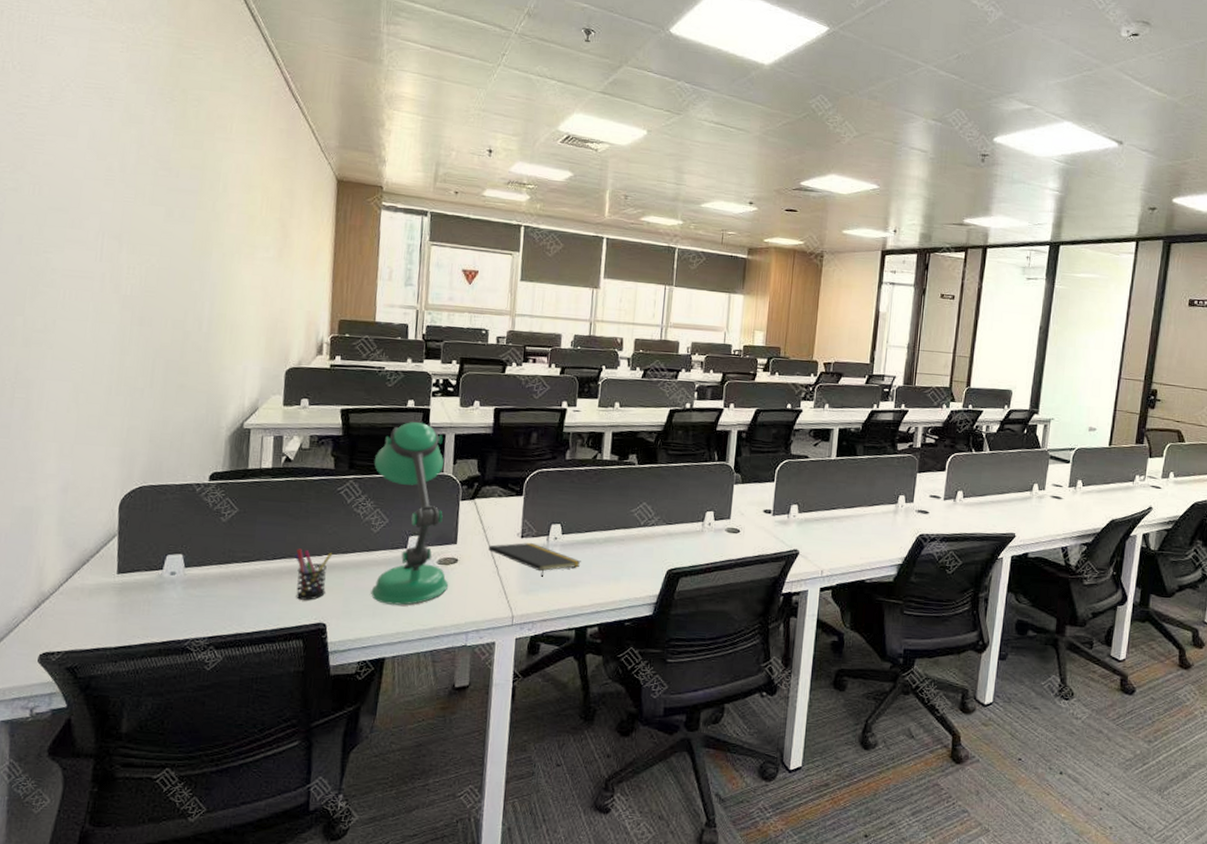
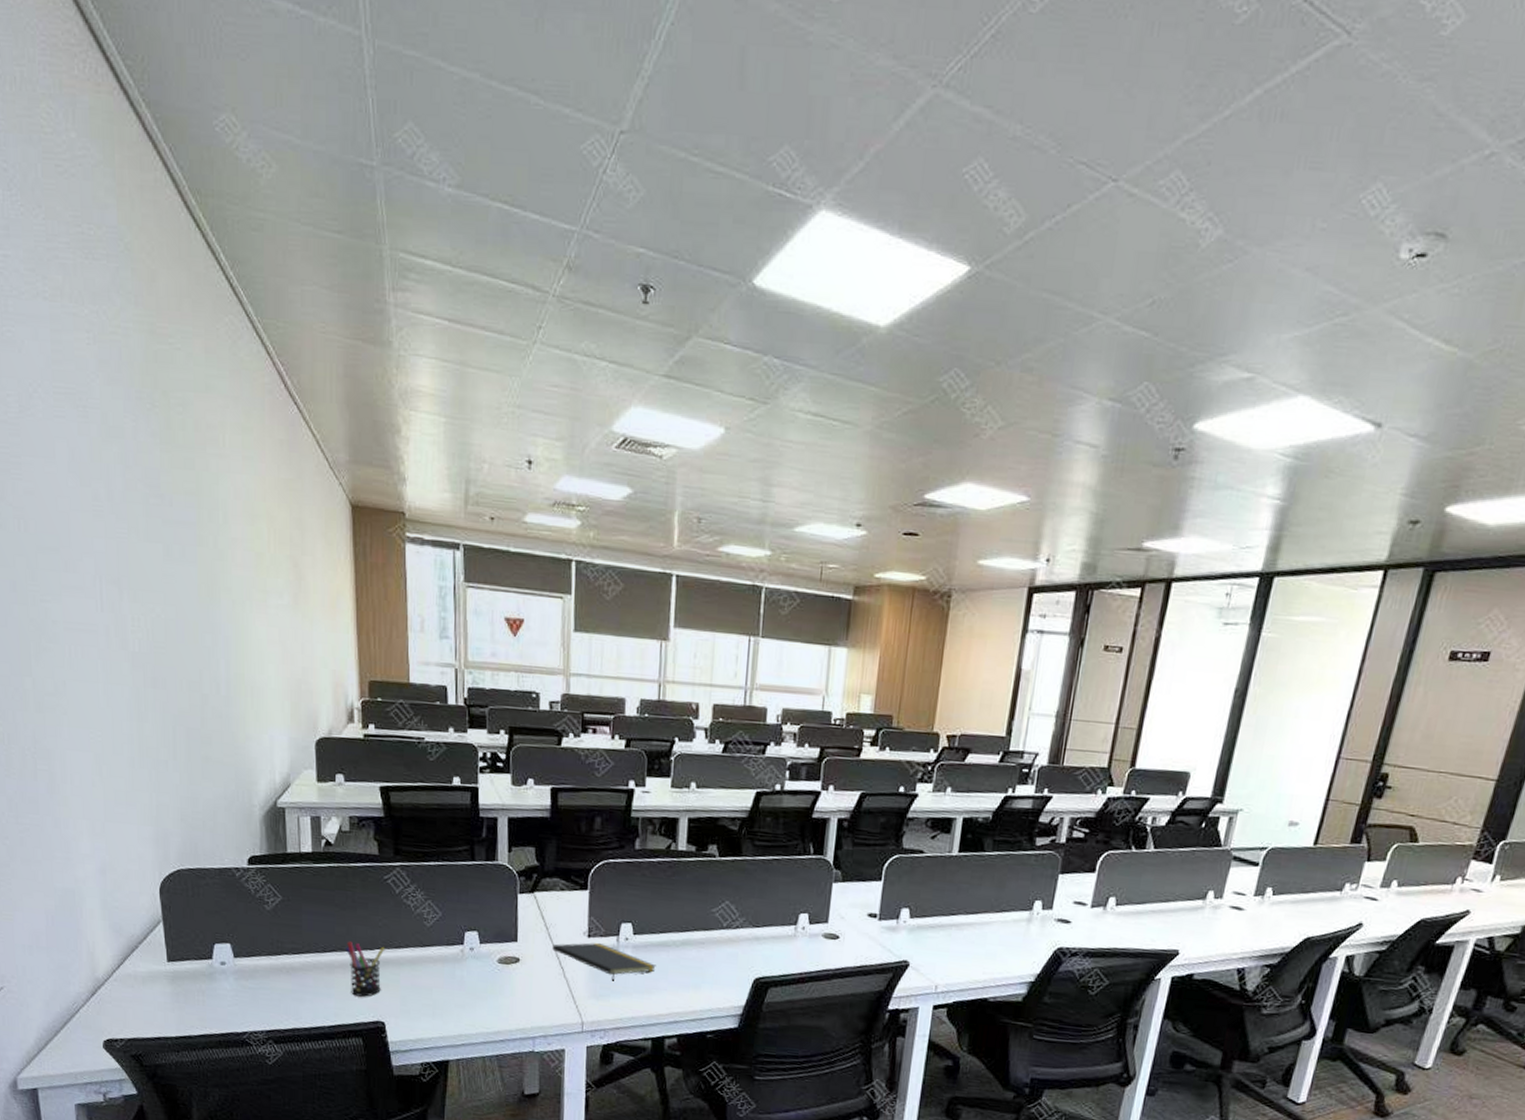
desk lamp: present [371,422,449,605] -> none [421,802,512,1006]

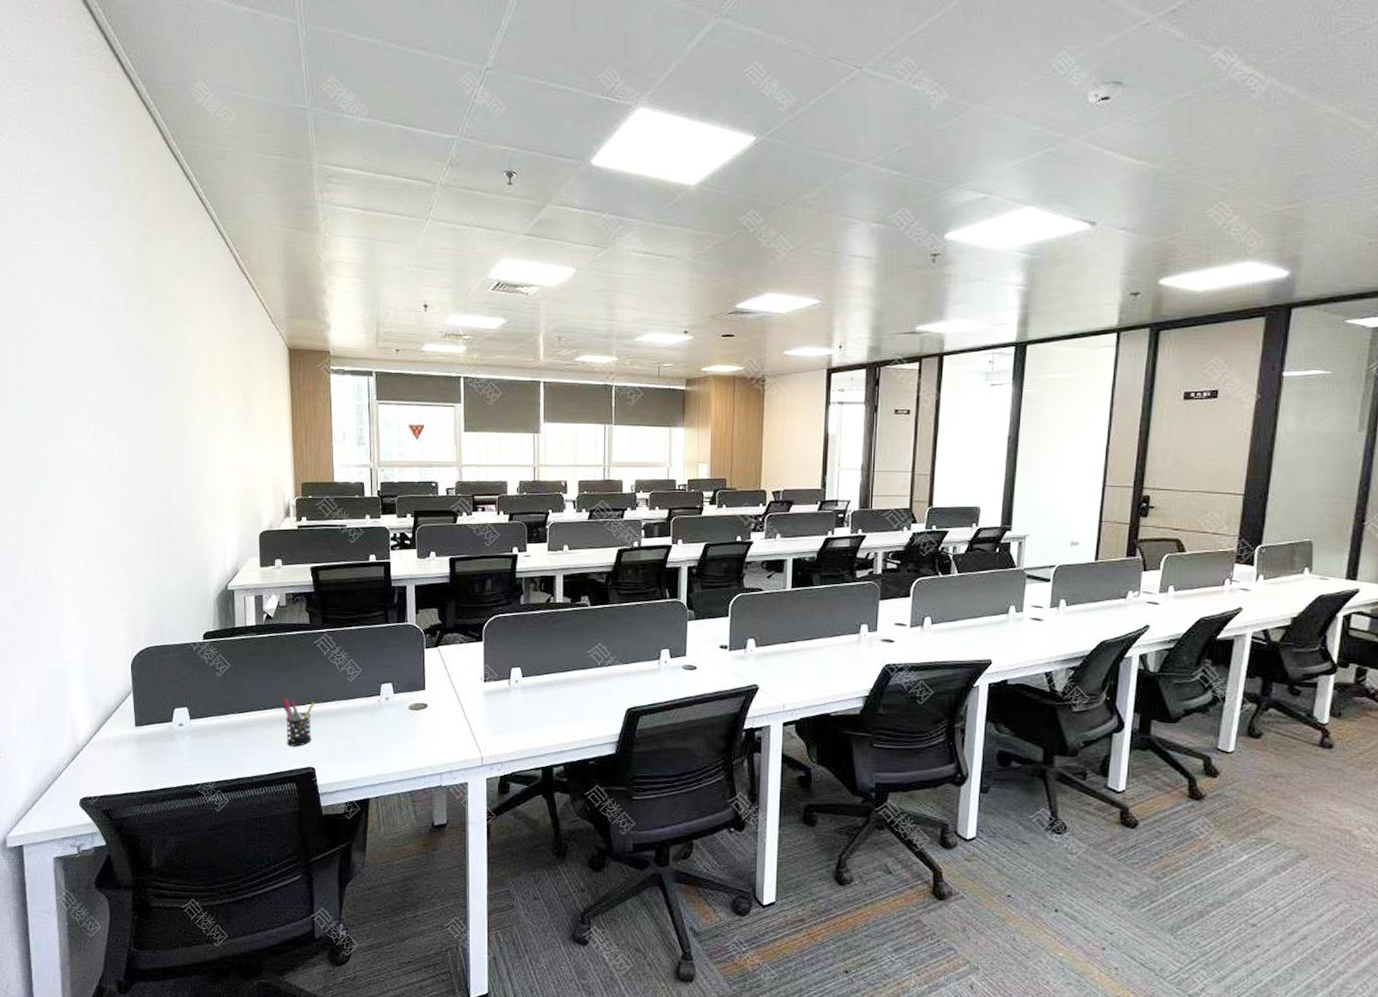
notepad: present [552,942,656,981] -> none [454,686,542,719]

